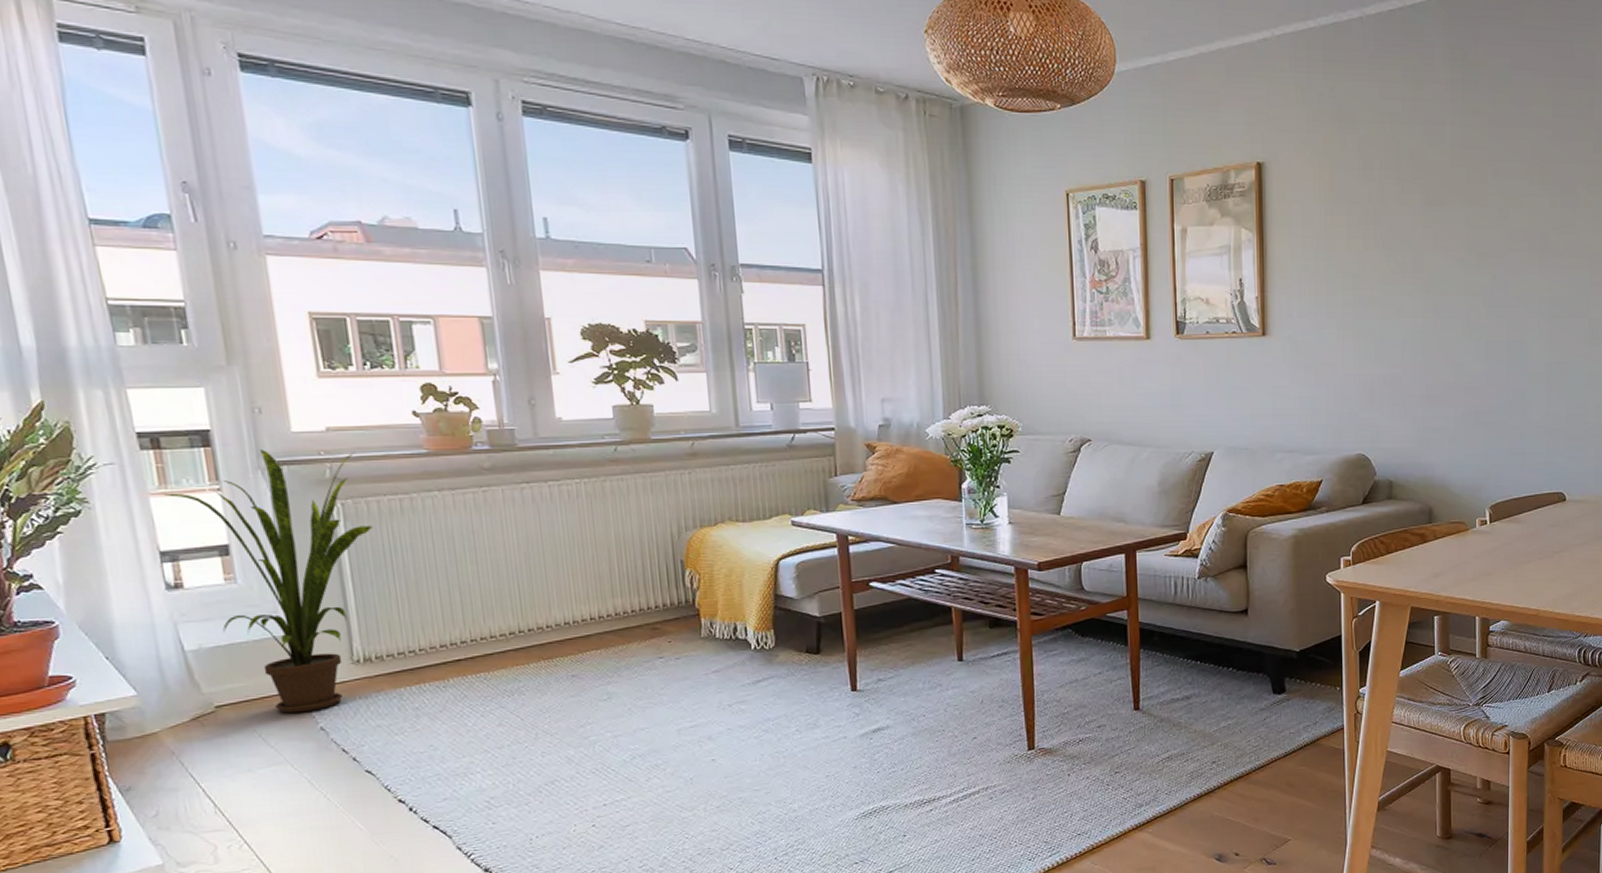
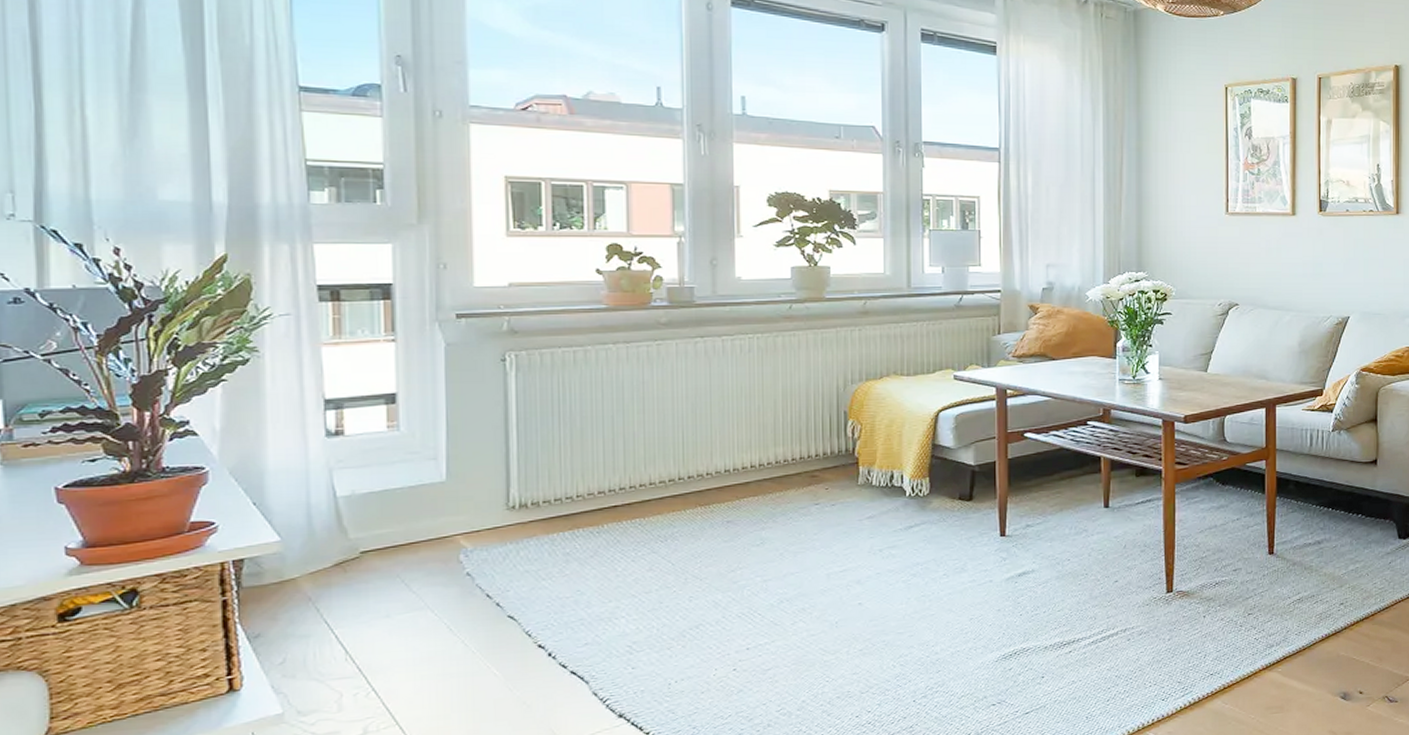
house plant: present [164,450,373,714] -> none [337,303,544,559]

